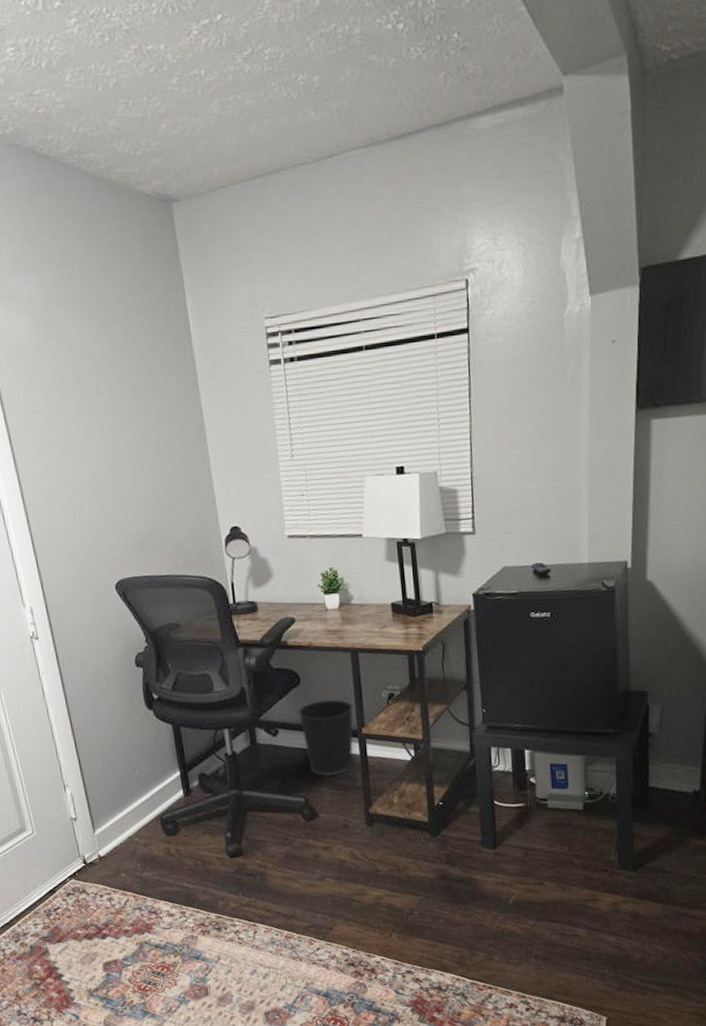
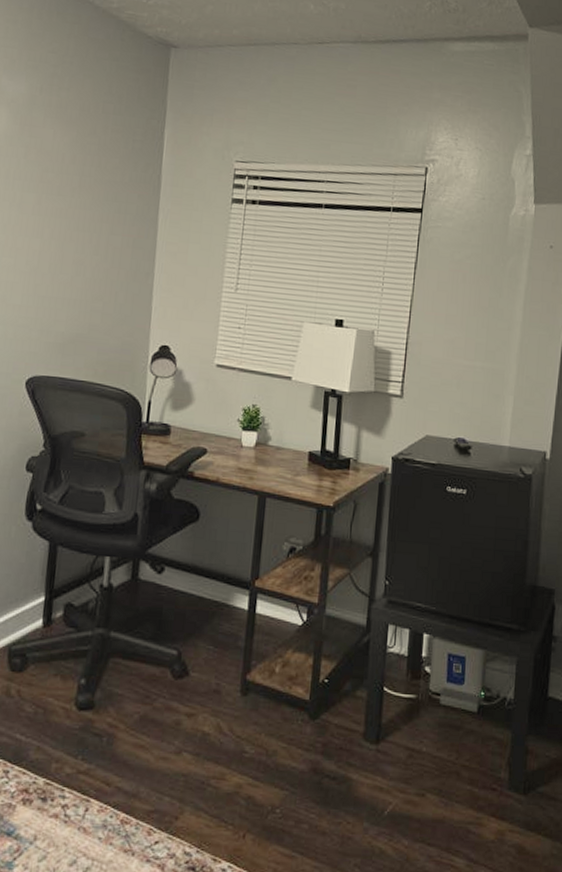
wastebasket: present [298,699,354,776] -> none [190,542,251,629]

